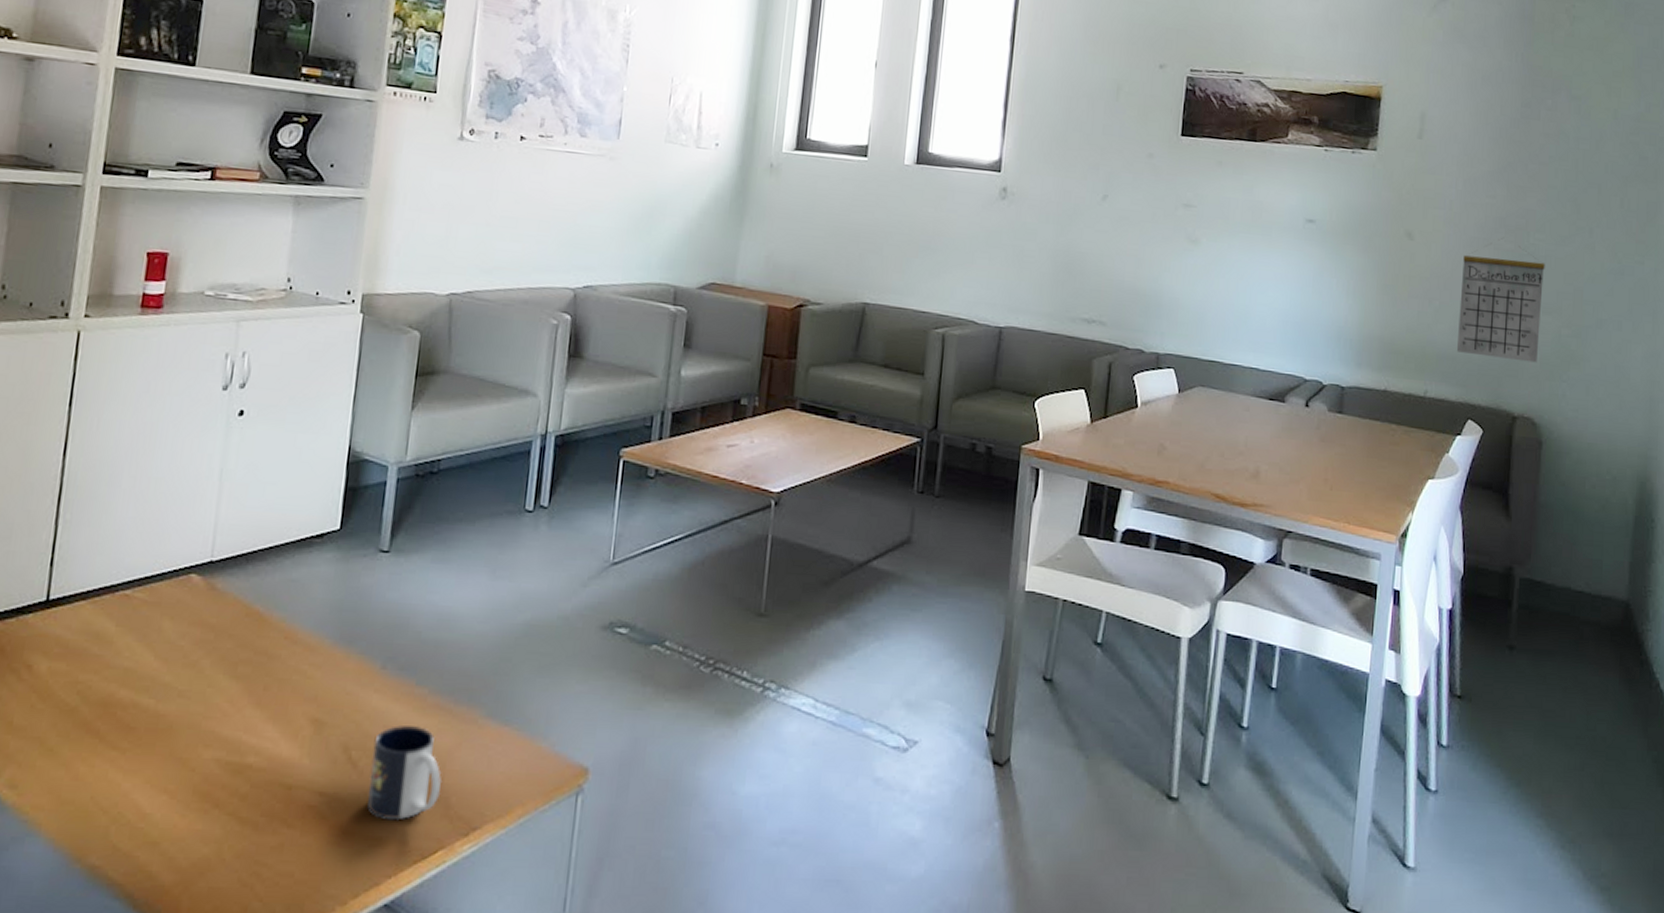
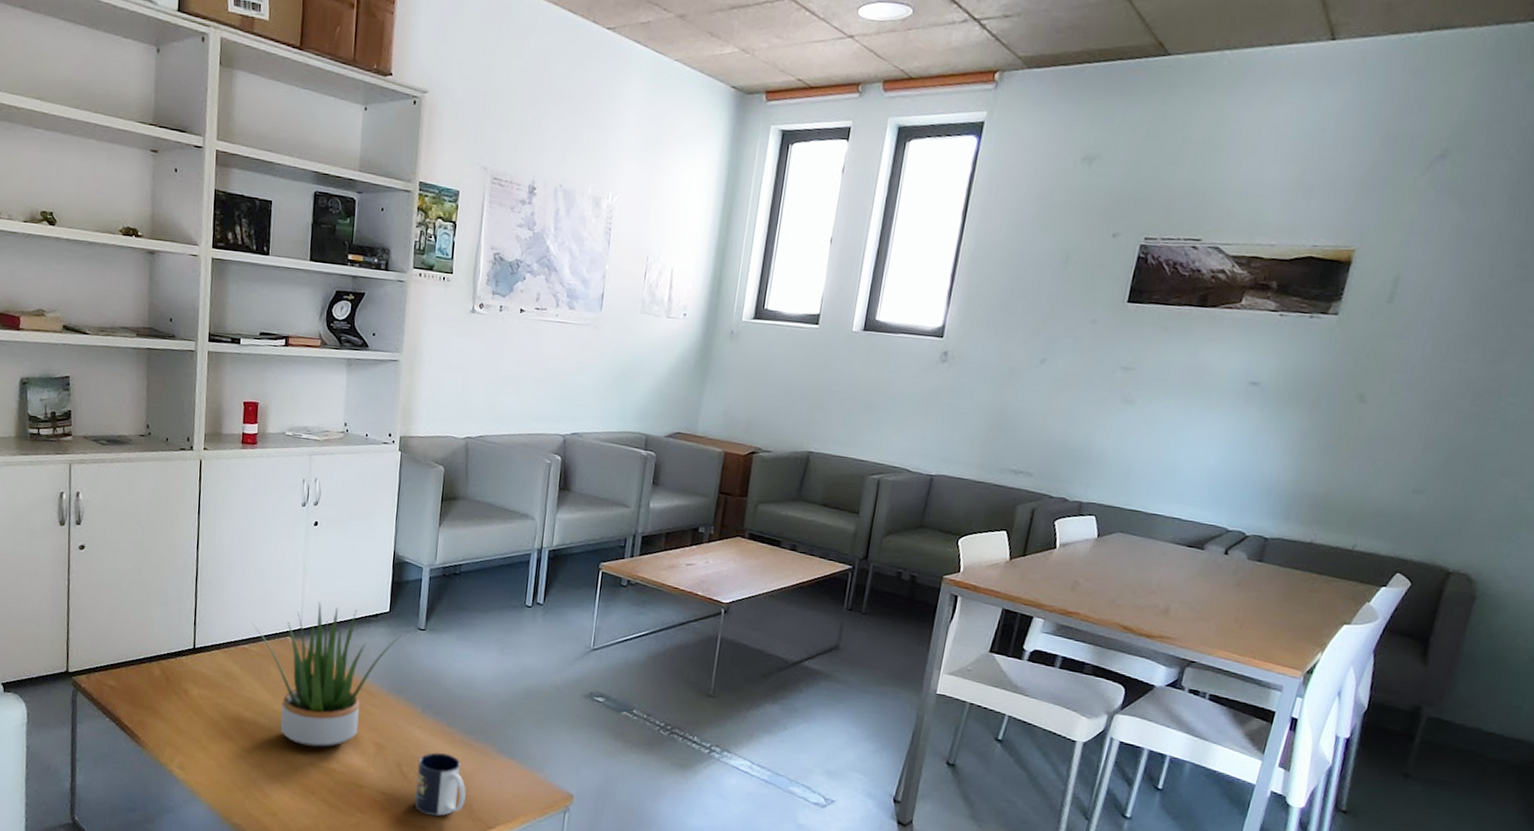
potted plant: none [138,521,356,736] -> present [251,601,402,749]
calendar: present [1456,237,1545,363] -> none [1395,401,1513,523]

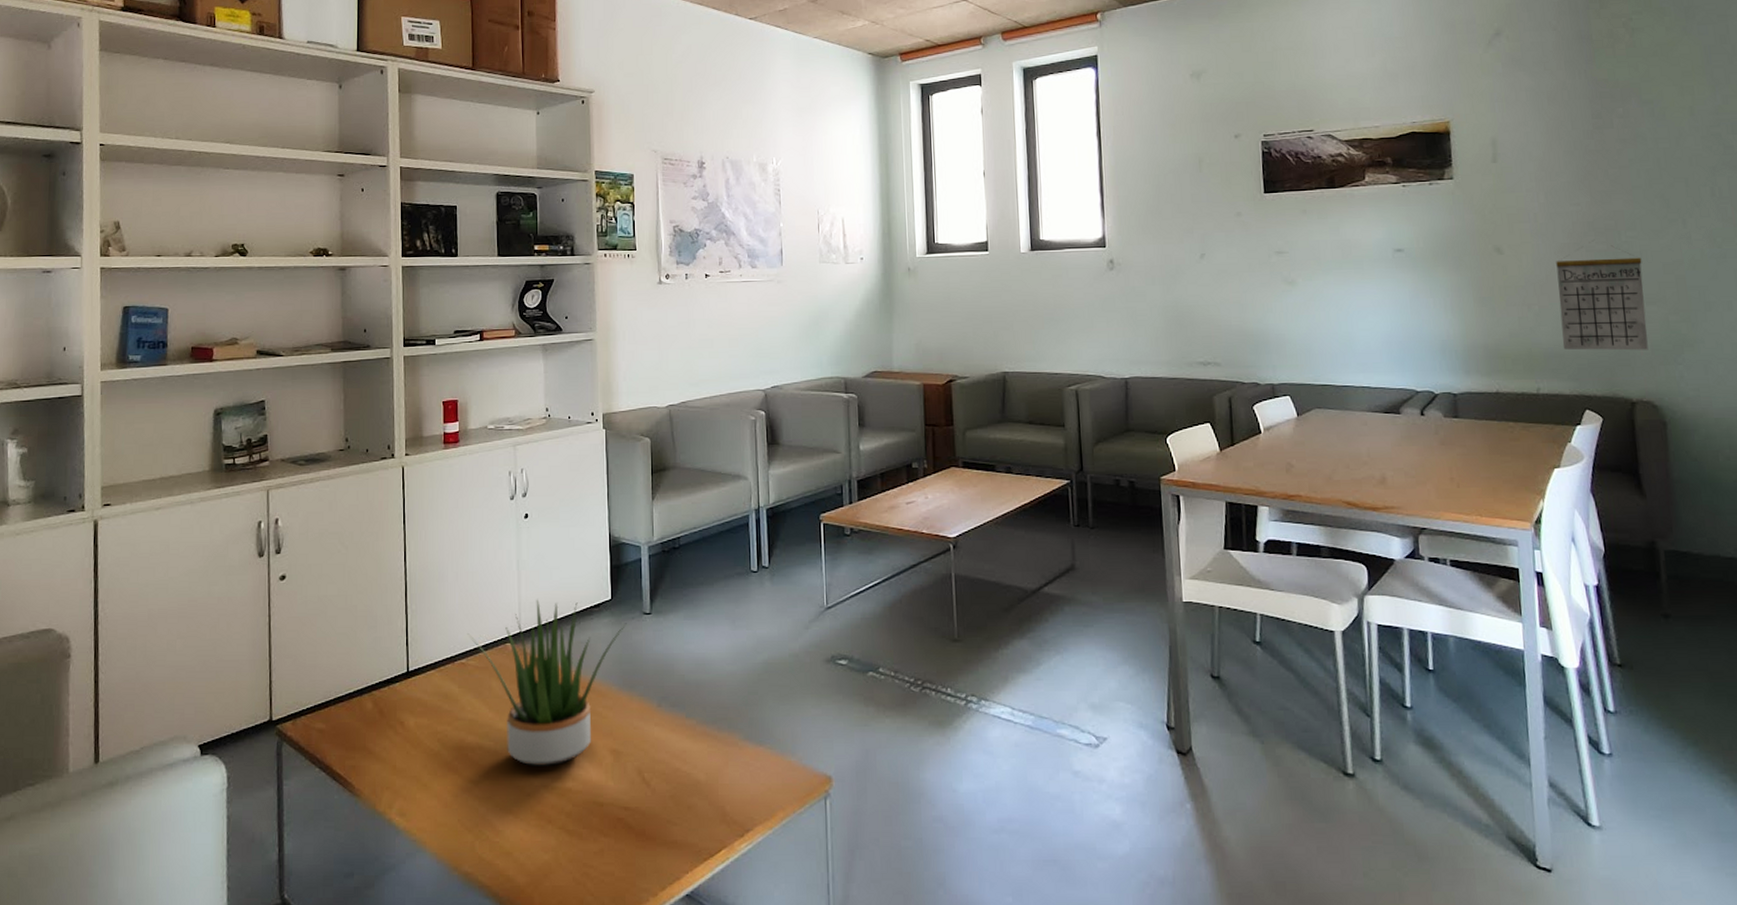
mug: present [415,752,467,817] -> none [660,751,718,827]
calendar: none [1395,401,1513,523] -> present [1556,239,1648,351]

